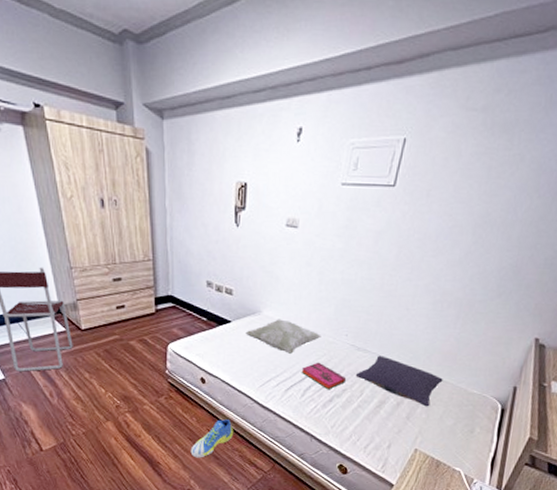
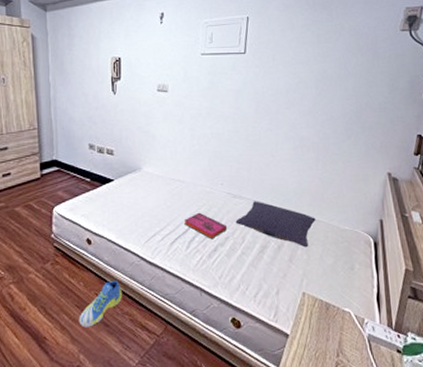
decorative pillow: present [245,319,321,354] -> none [128,174,199,207]

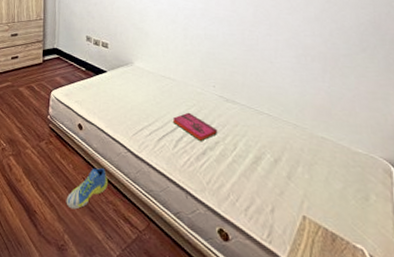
pillow: present [235,201,316,248] -> none [227,107,321,166]

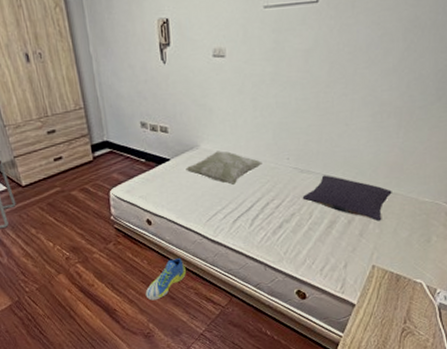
decorative pillow: none [119,70,190,103] -> present [185,151,263,185]
hardback book: present [172,112,217,142] -> none [246,189,292,216]
pillow: none [227,107,321,166] -> present [302,175,392,222]

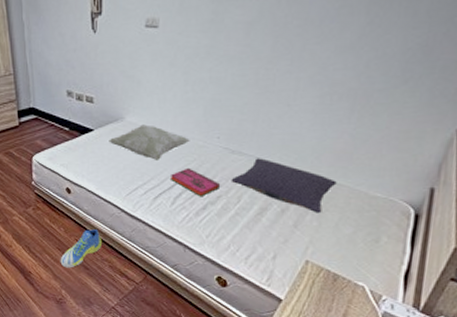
hardback book: none [246,189,292,216] -> present [169,167,220,197]

